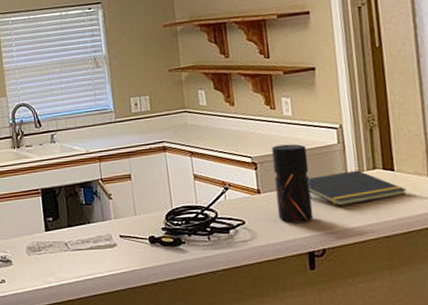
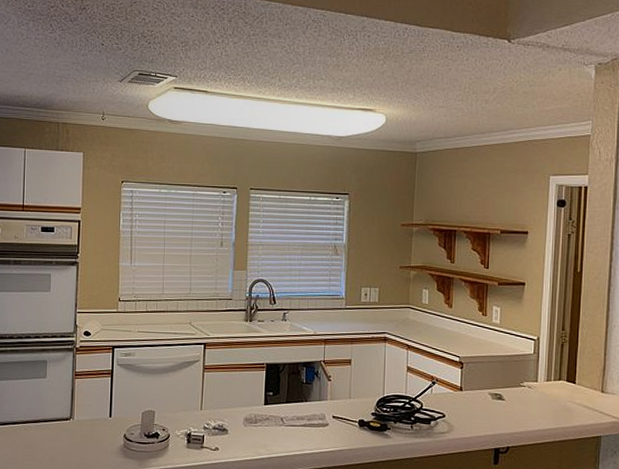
pepper grinder: present [271,143,314,223] -> none [474,348,507,421]
notepad: present [307,170,407,206] -> none [503,379,583,410]

